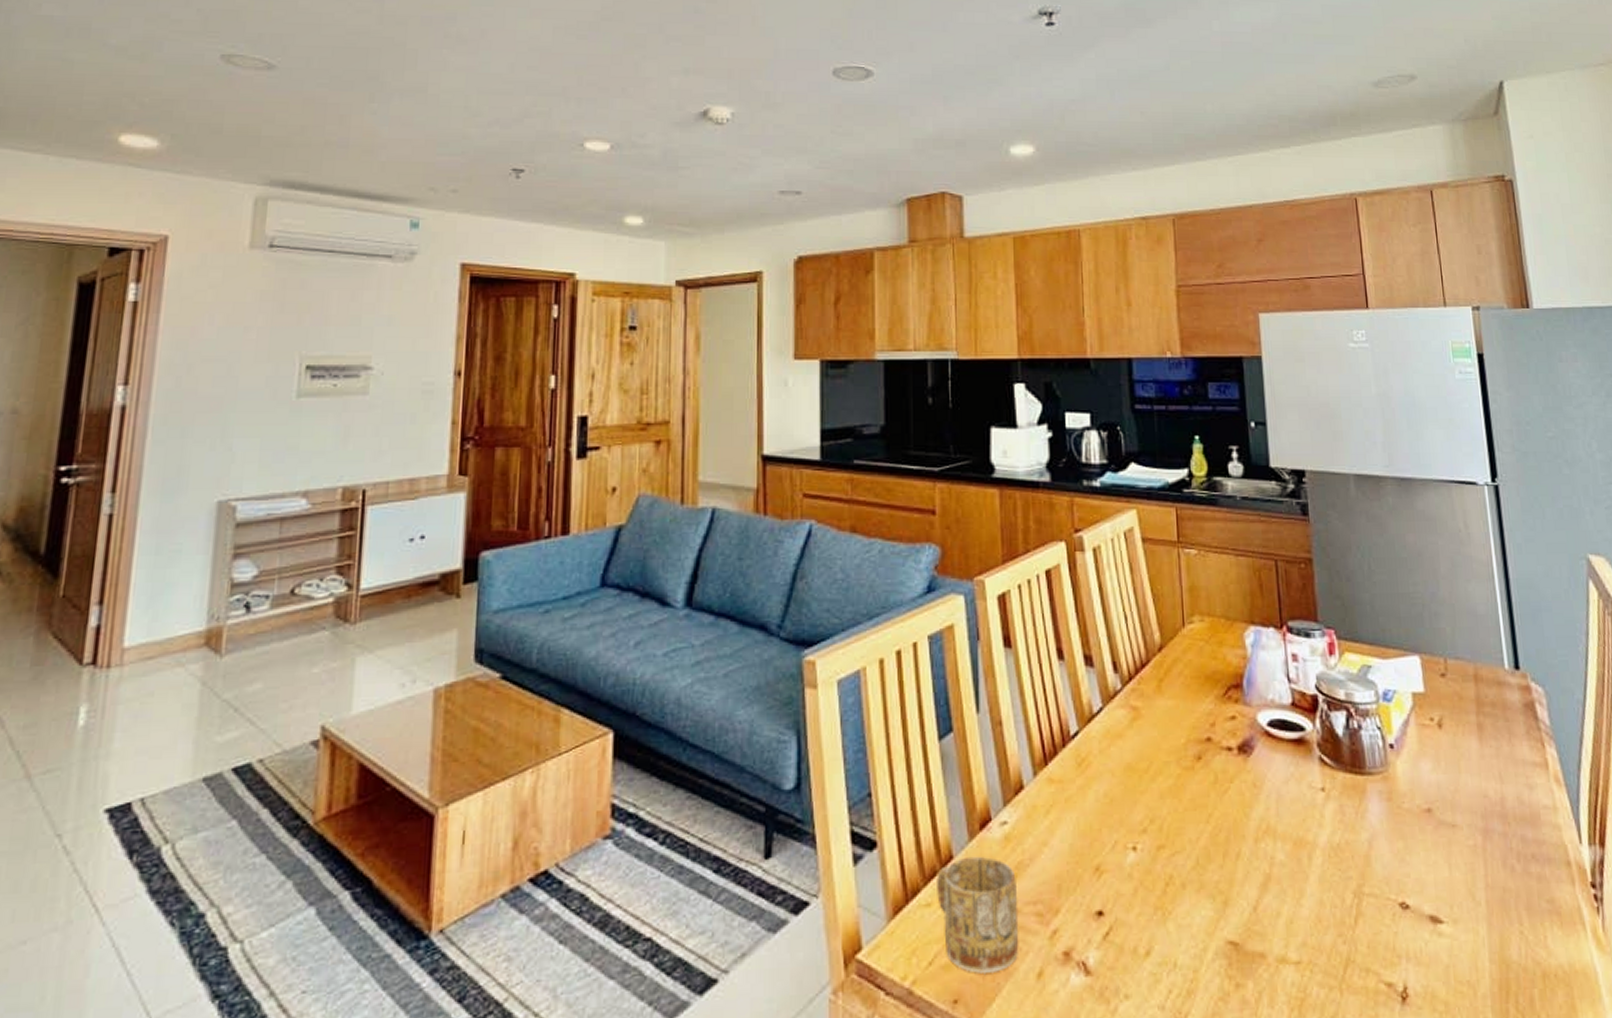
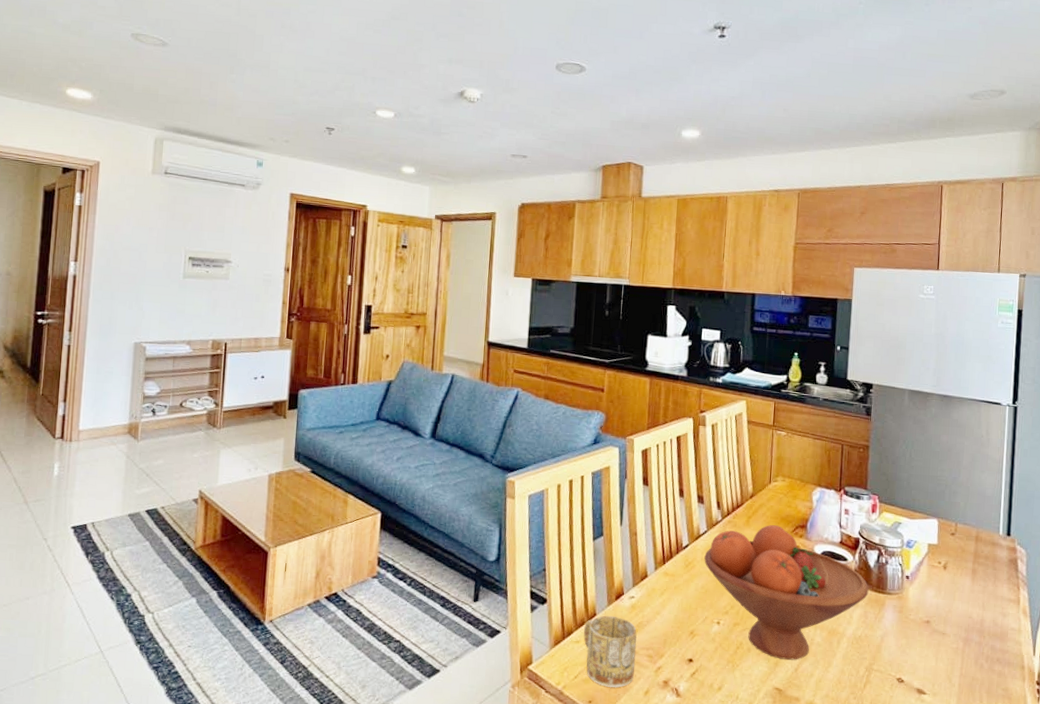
fruit bowl: none [1103,688,1342,895] -> present [704,525,869,660]

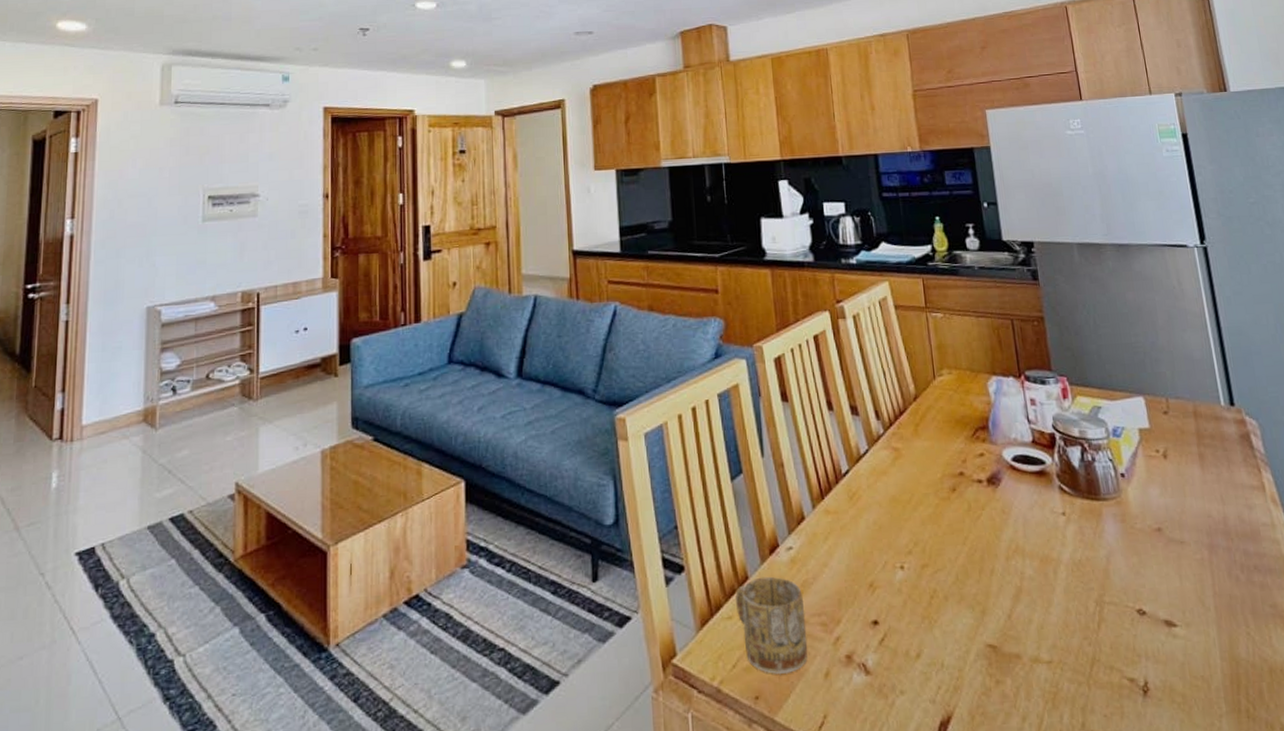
fruit bowl: present [704,525,869,660] -> none [870,430,1080,605]

